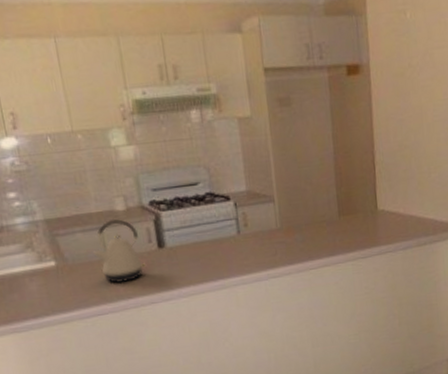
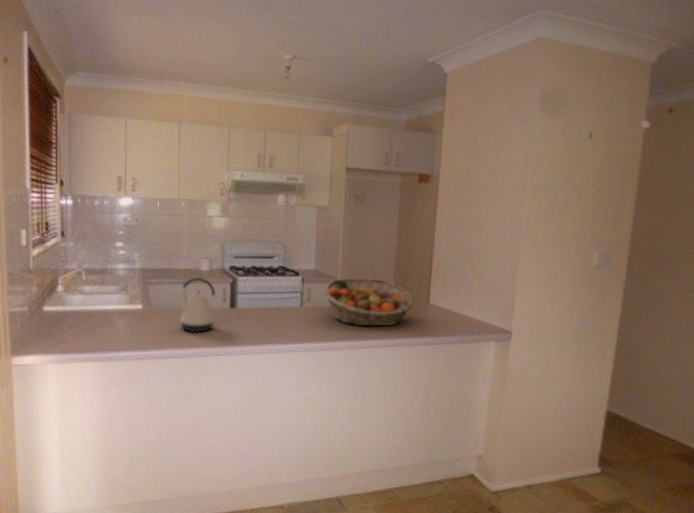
fruit basket: none [260,190,362,246] -> present [324,278,415,327]

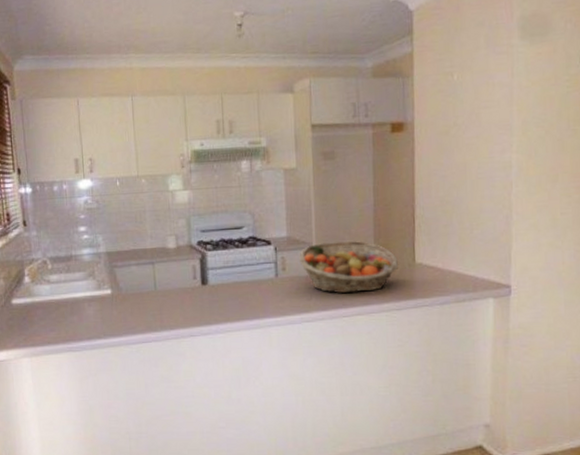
kettle: present [175,276,218,333] -> none [144,255,190,315]

